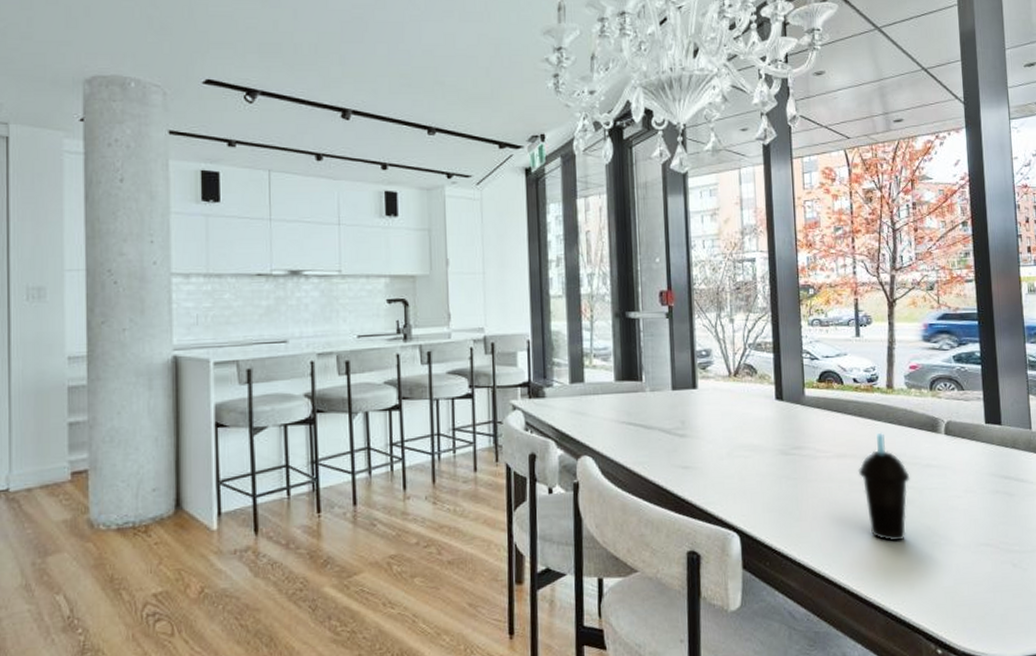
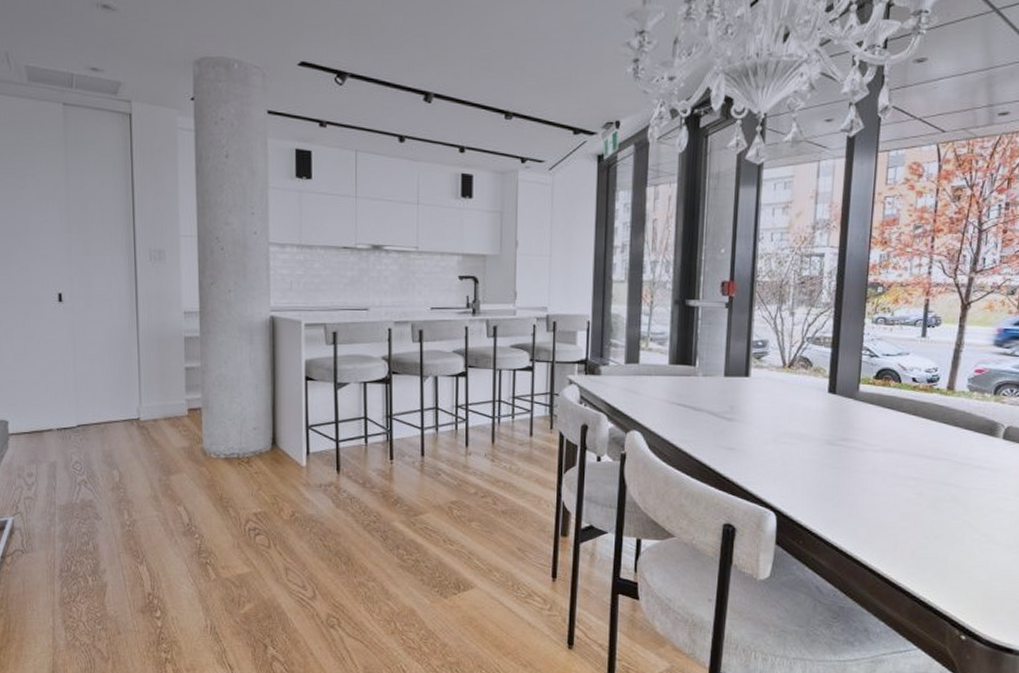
cup: present [858,432,910,542] -> none [904,431,959,535]

